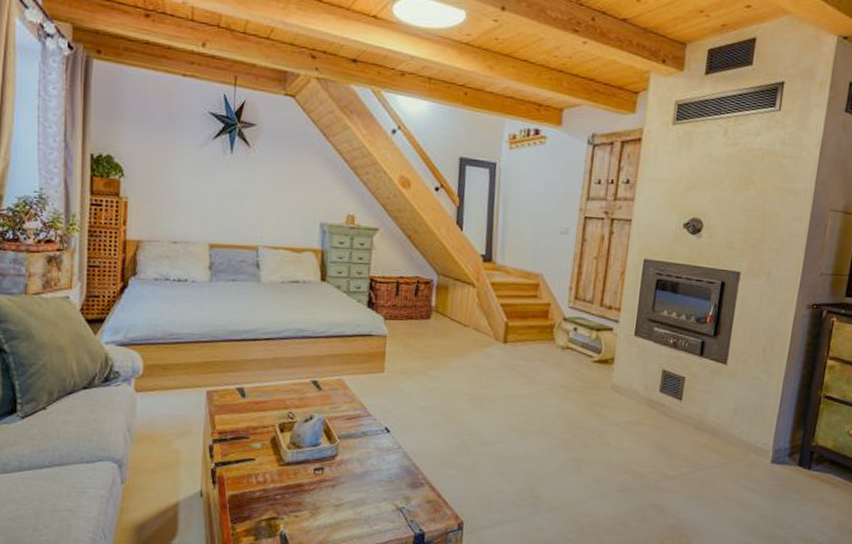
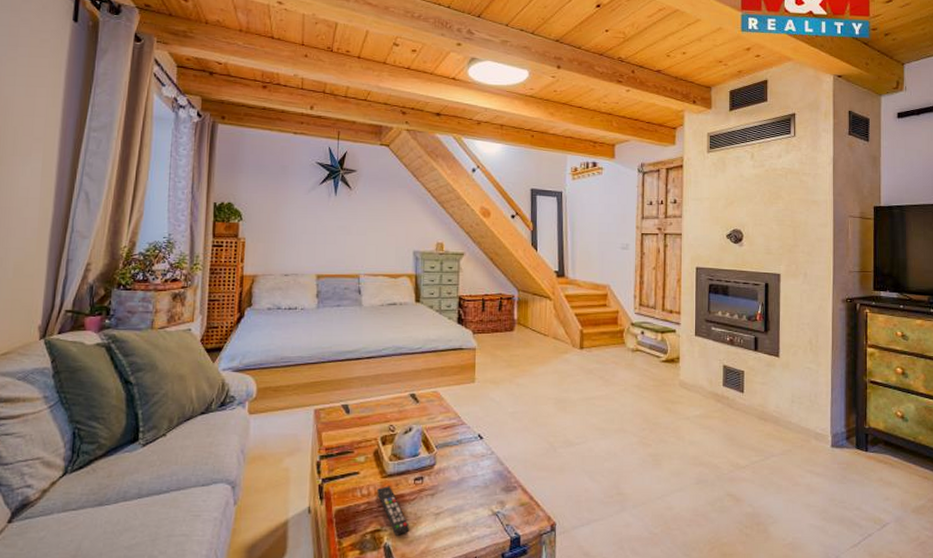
remote control: none [274,474,308,526] -> present [377,486,410,537]

